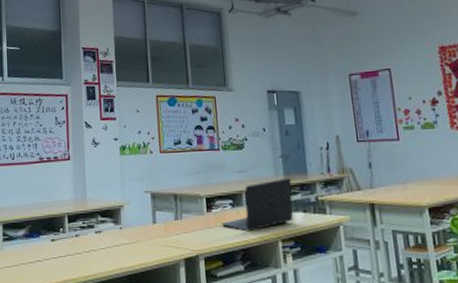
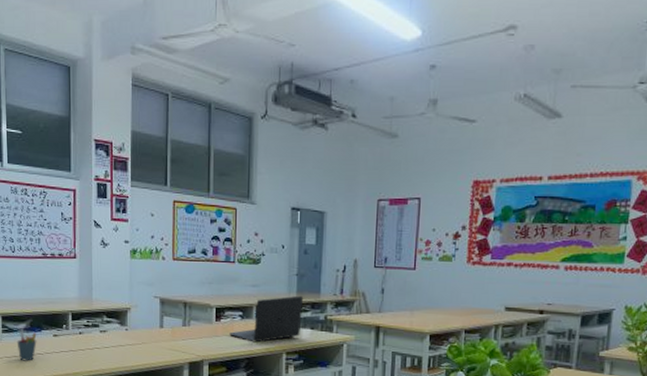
pen holder: none [16,236,36,270] -> present [16,329,37,361]

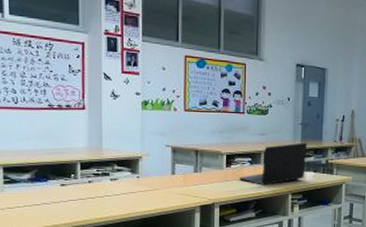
pen holder: present [16,329,37,361] -> none [20,180,43,211]

